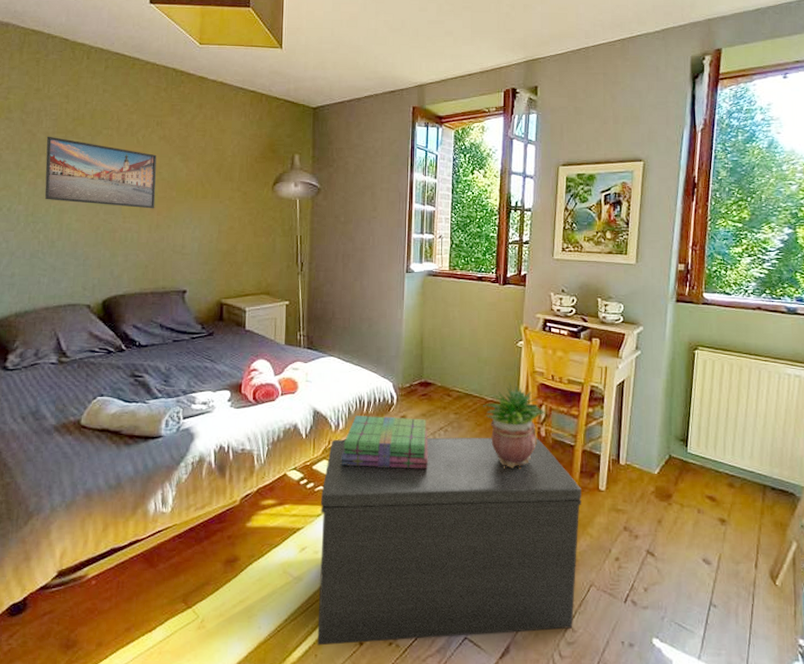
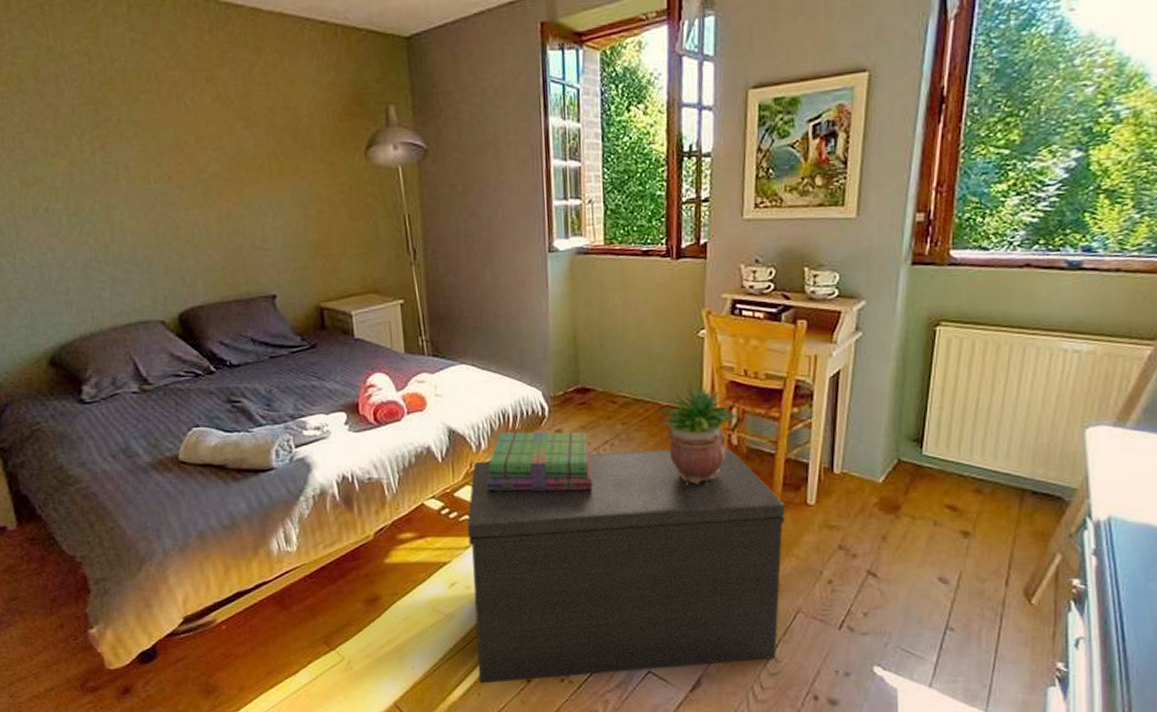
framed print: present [44,136,157,209] -> none [72,109,222,195]

